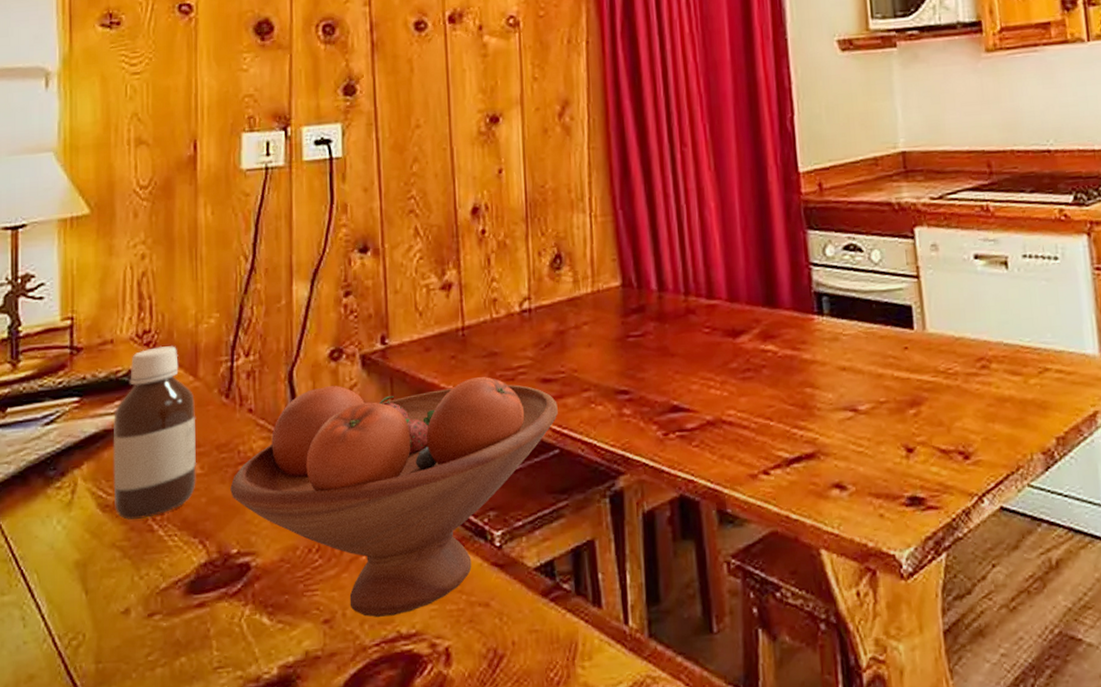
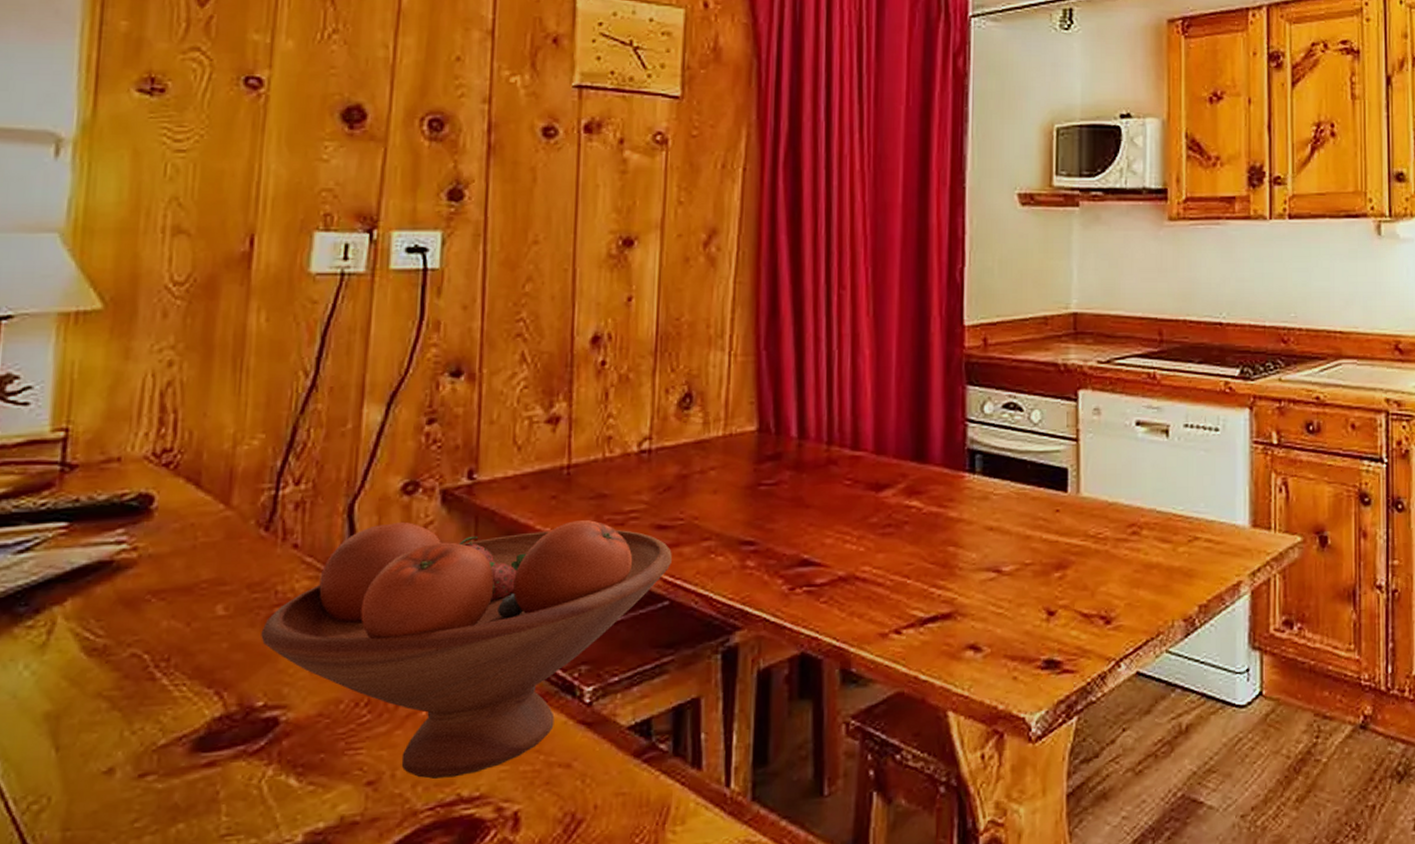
bottle: present [113,346,196,520] -> none [104,468,224,666]

